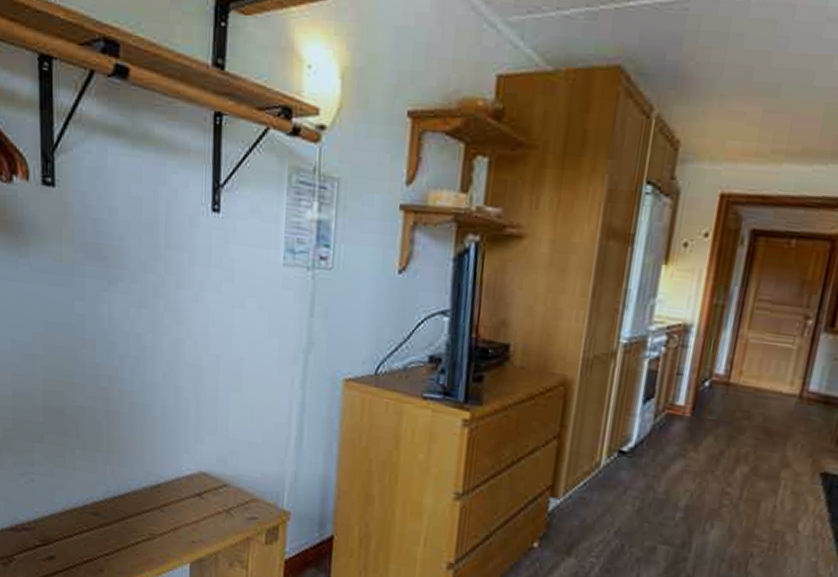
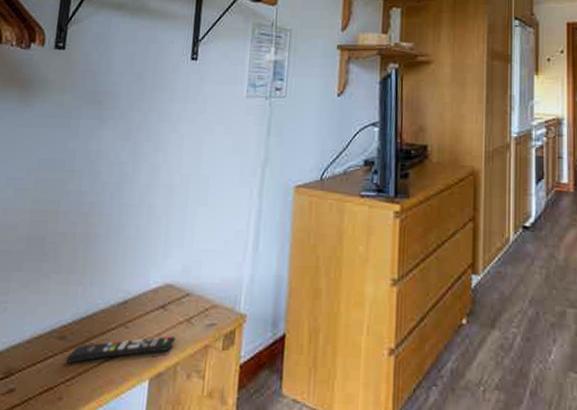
remote control: none [102,522,215,540] -> present [65,336,176,364]

